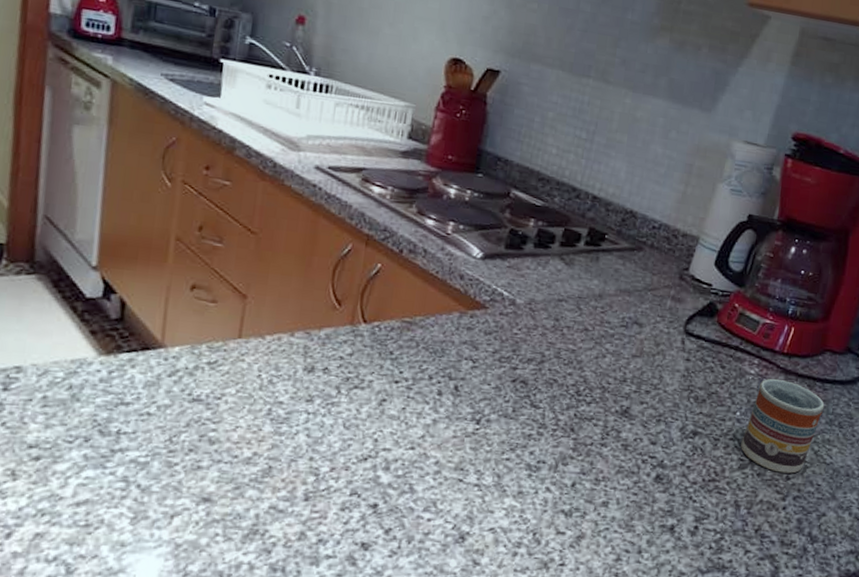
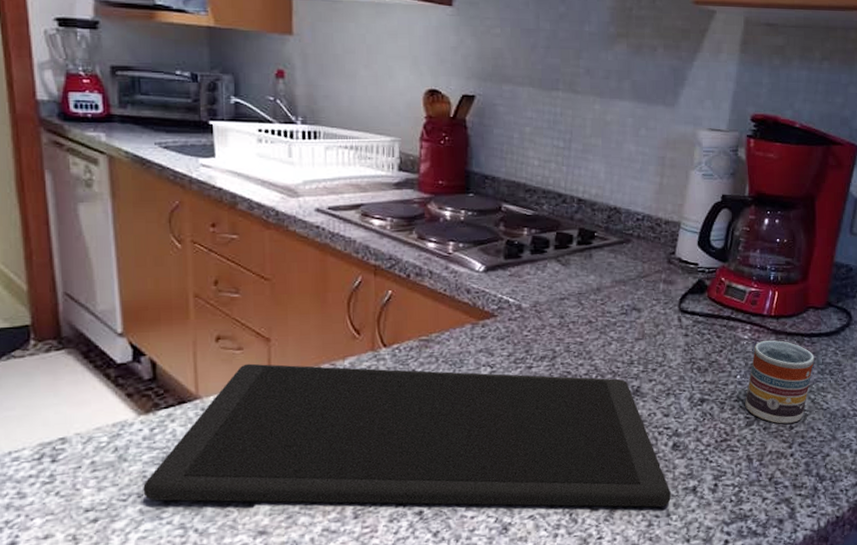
cutting board: none [91,318,646,542] -> present [143,363,671,507]

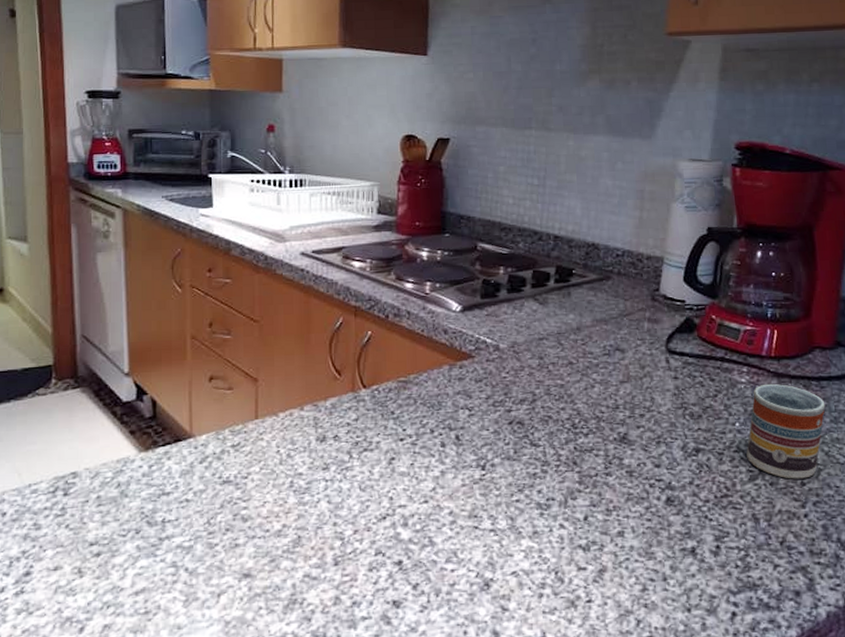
cutting board: present [143,363,671,507] -> none [141,403,667,570]

